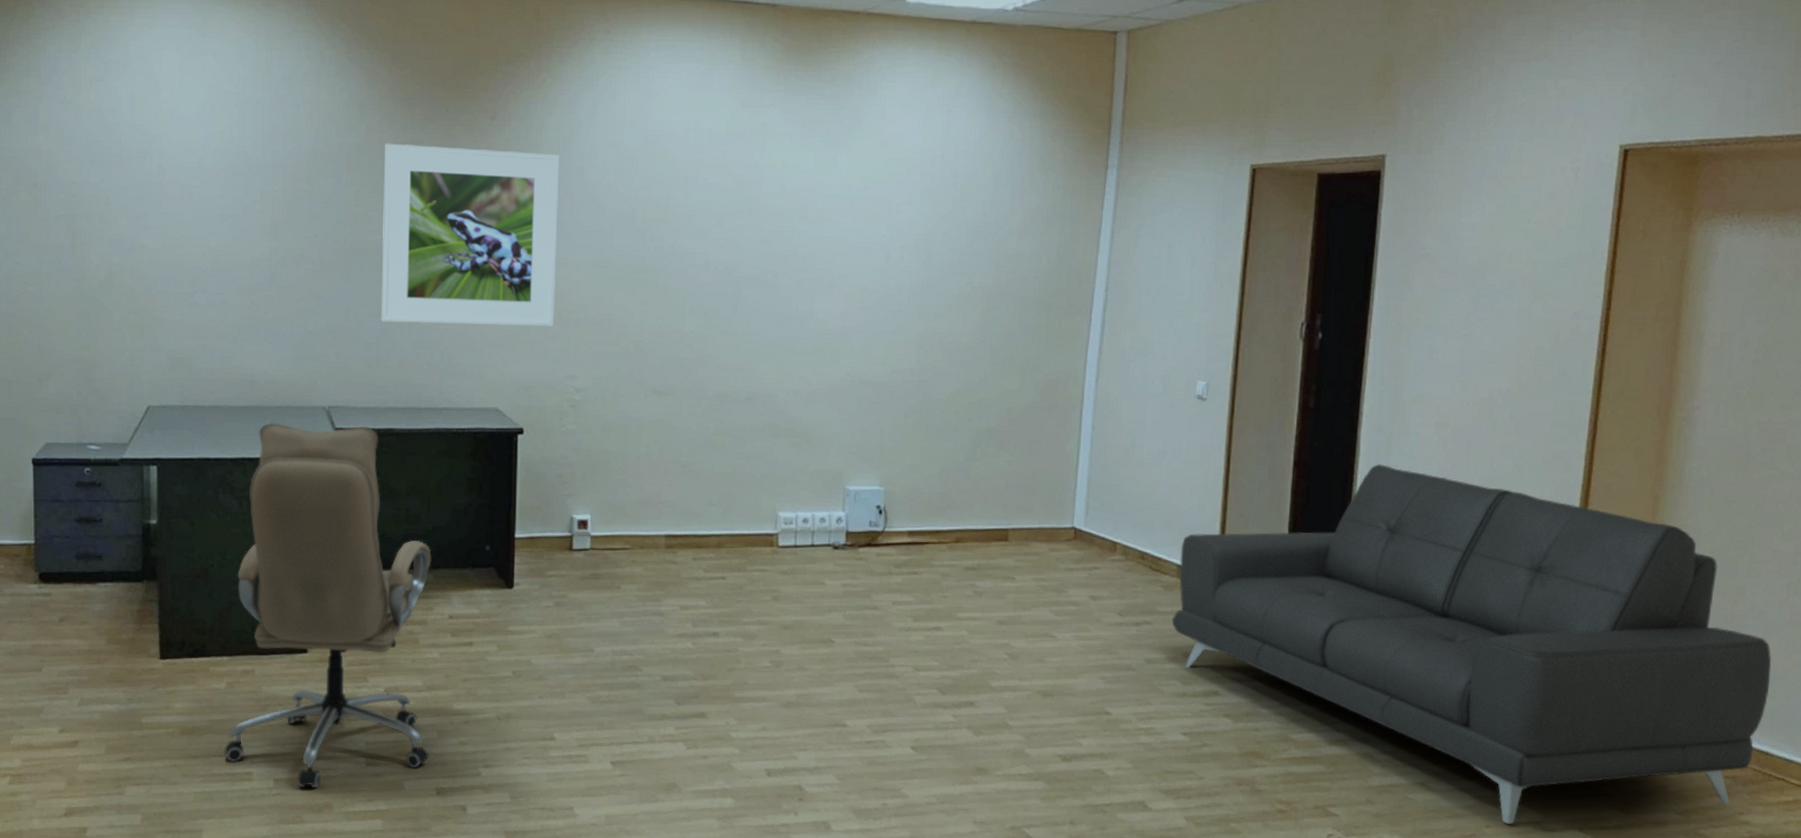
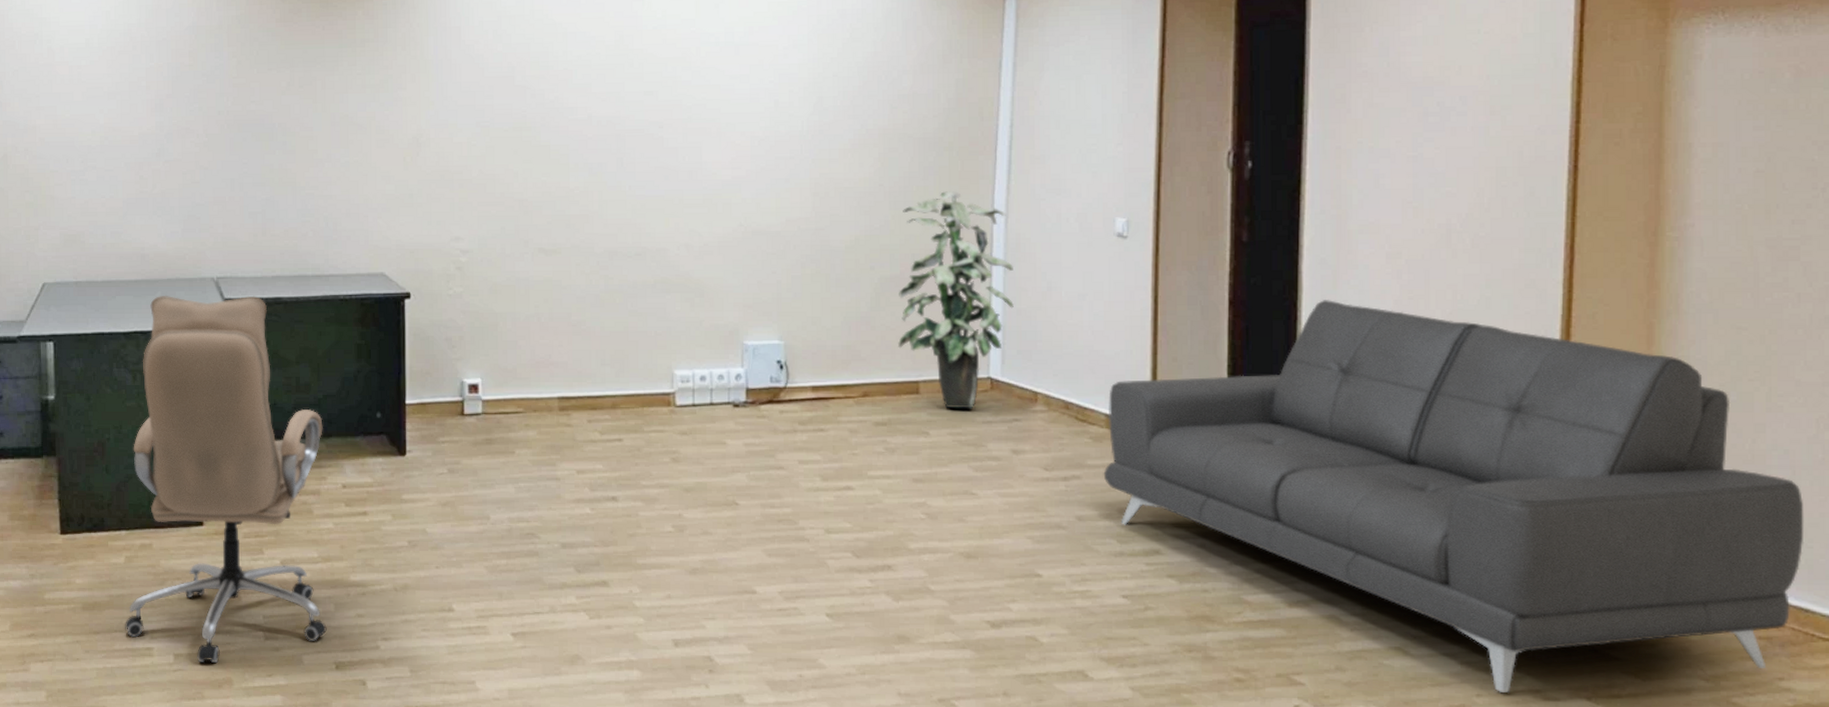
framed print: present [381,143,560,327] -> none [264,14,438,191]
indoor plant: none [991,349,1101,557] -> present [898,191,1014,409]

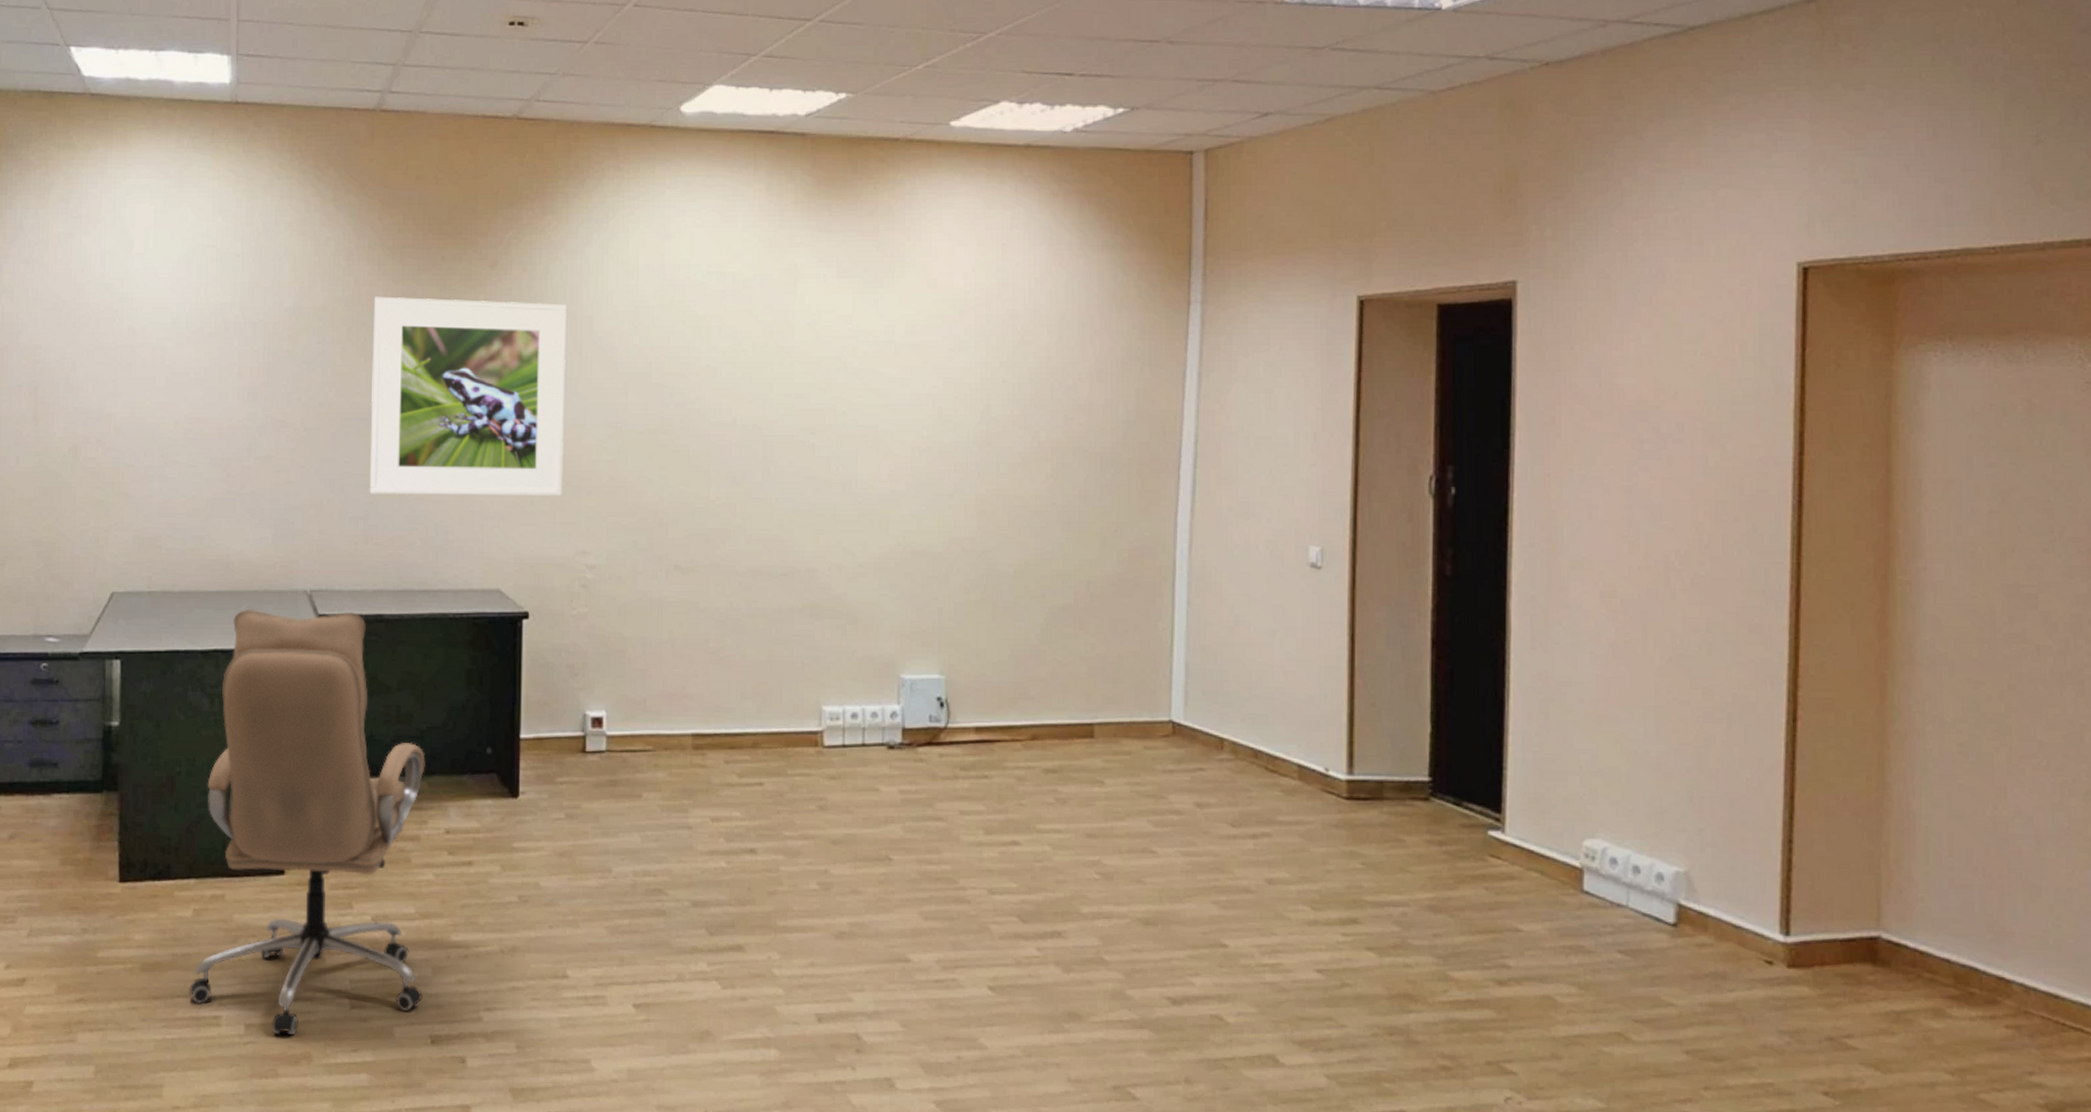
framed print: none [264,14,438,191] -> present [369,296,567,497]
indoor plant: present [898,191,1014,409] -> none [1071,512,1198,756]
sofa: present [1103,300,1805,694] -> none [1295,642,2052,1087]

